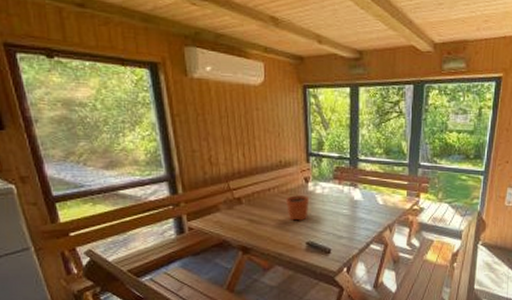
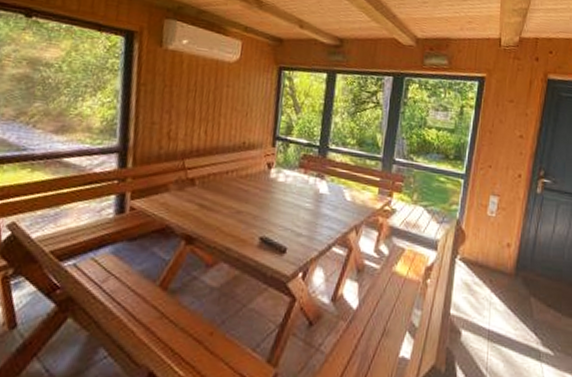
plant pot: present [287,187,309,221] -> none [243,172,269,212]

